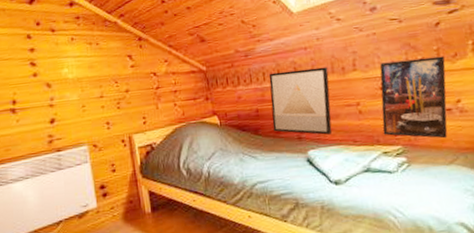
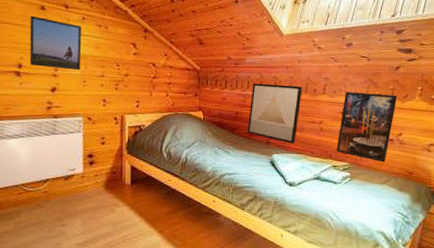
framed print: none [18,46,77,100] -> present [29,15,82,71]

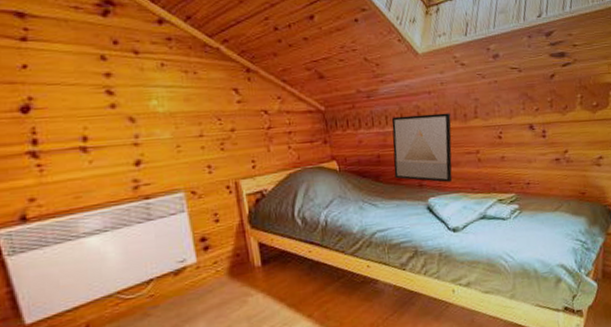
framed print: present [29,15,82,71] -> none [88,69,170,137]
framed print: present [336,92,398,163] -> none [499,107,557,187]

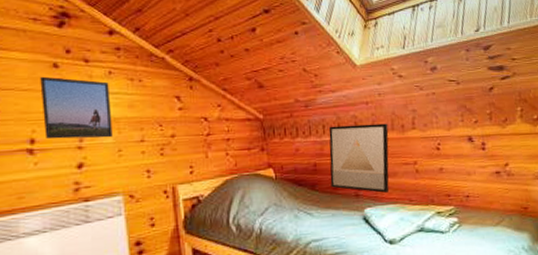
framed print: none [88,69,170,137] -> present [40,76,113,140]

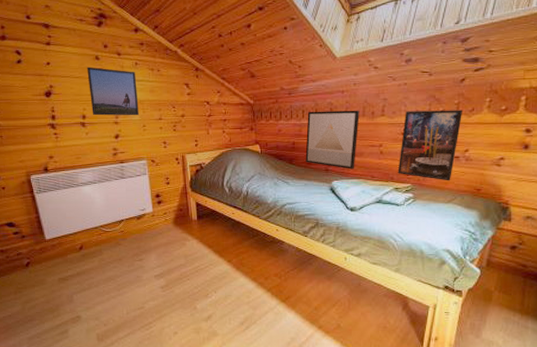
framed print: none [437,120,497,201] -> present [398,110,463,181]

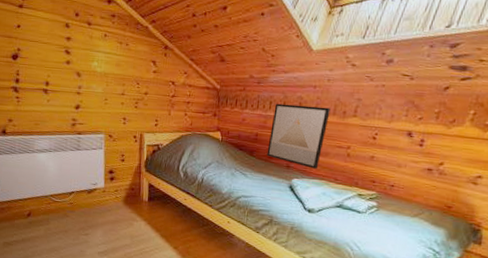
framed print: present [87,66,139,116] -> none [55,33,104,89]
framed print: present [398,110,463,181] -> none [363,114,443,194]

